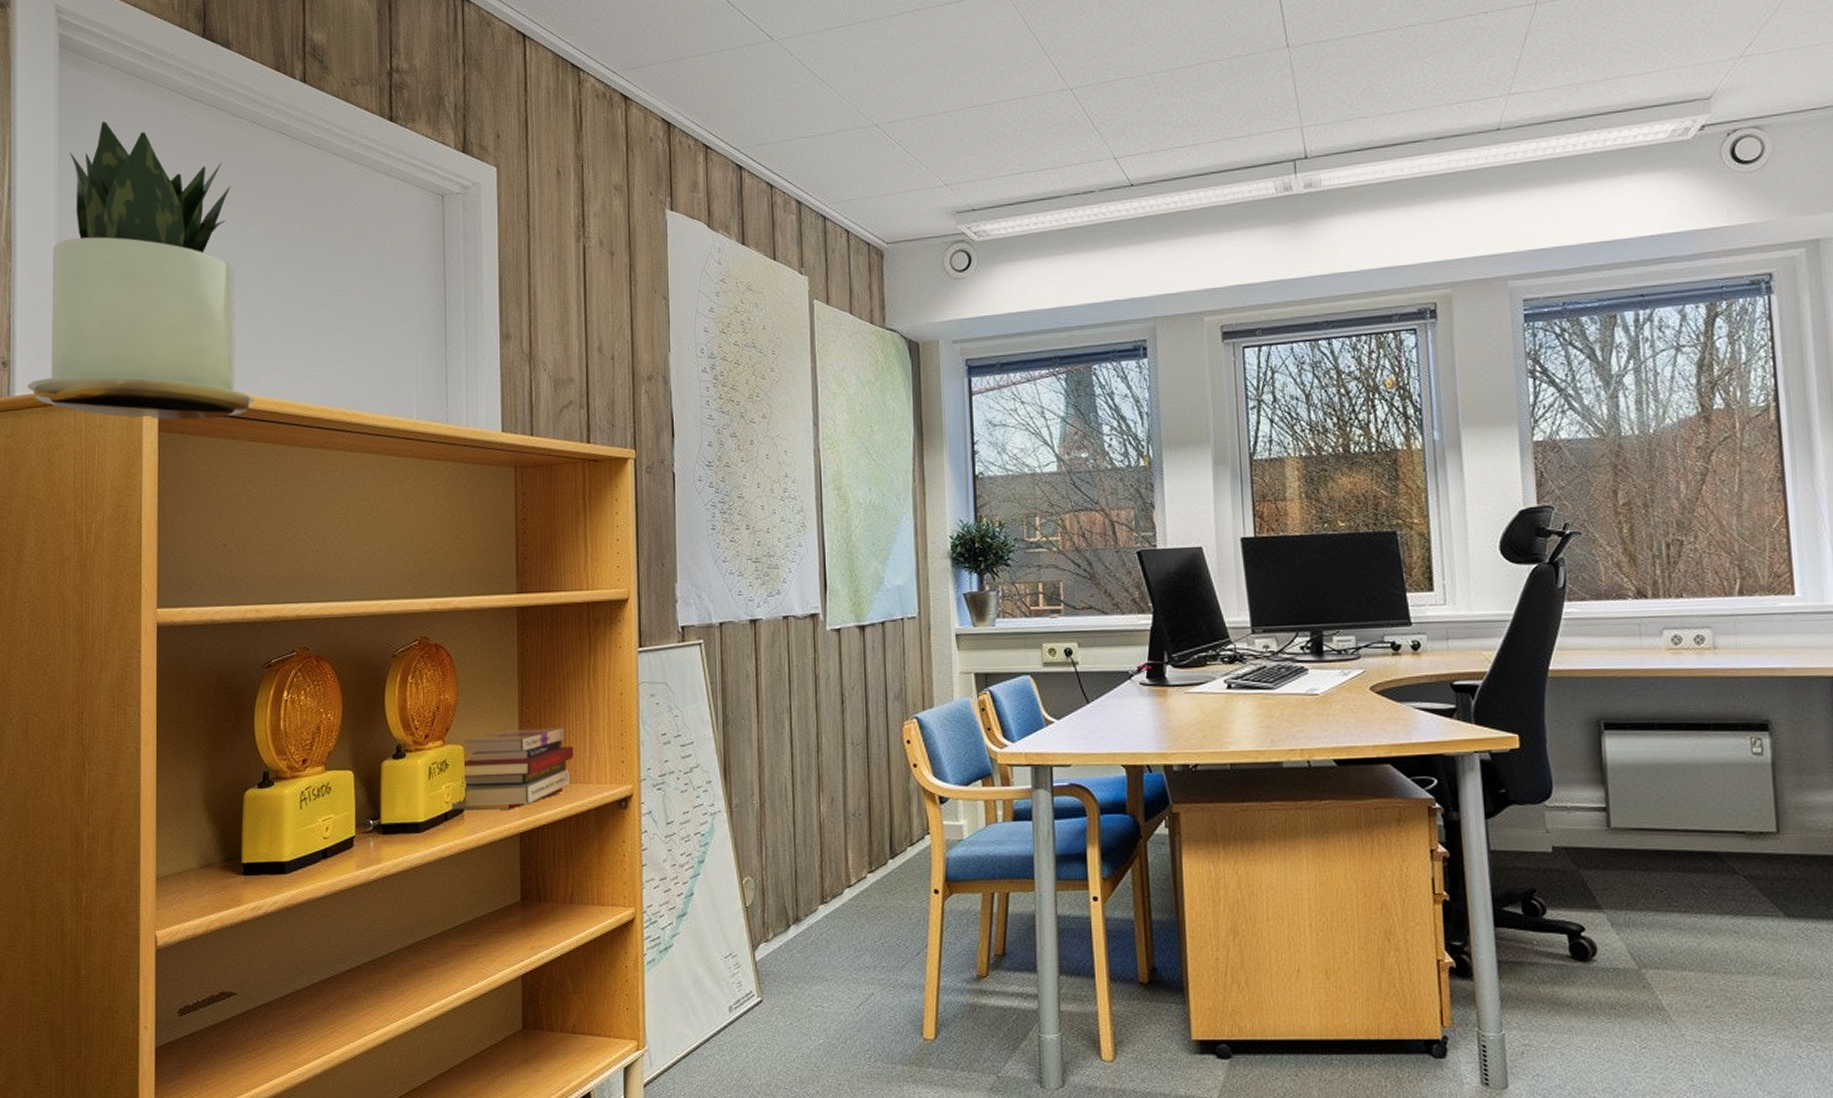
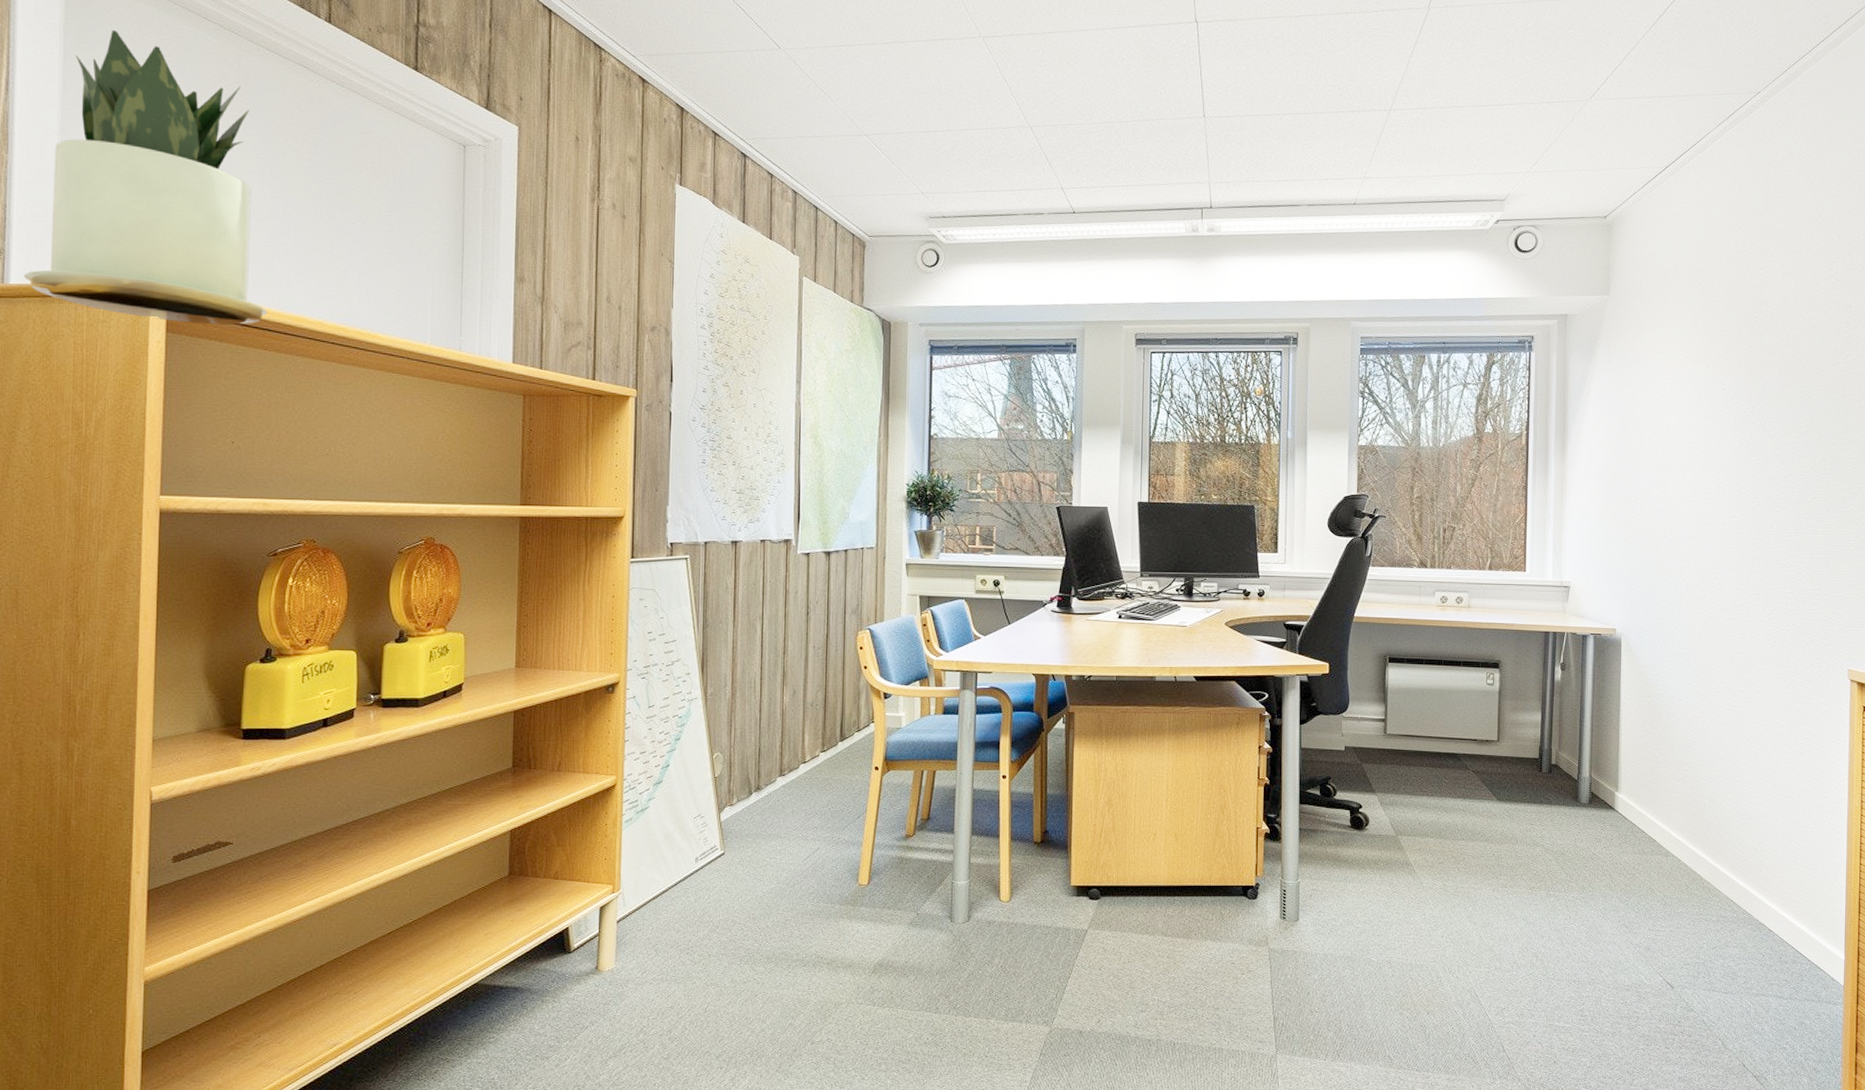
books: present [451,728,574,810] -> none [450,621,568,690]

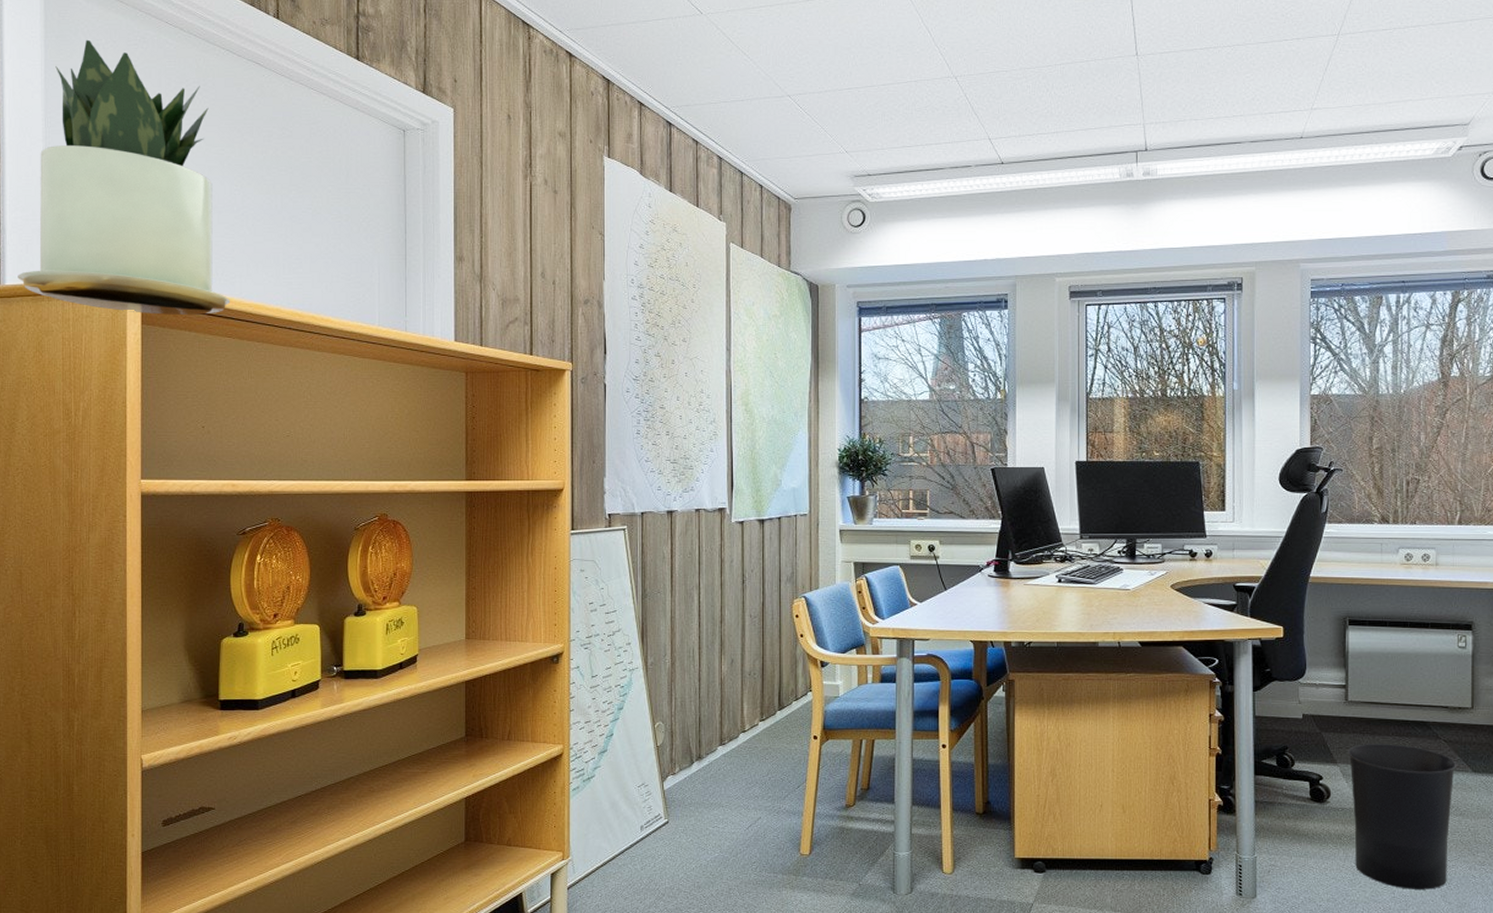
waste bin: none [1386,774,1484,911] -> present [1348,744,1457,889]

